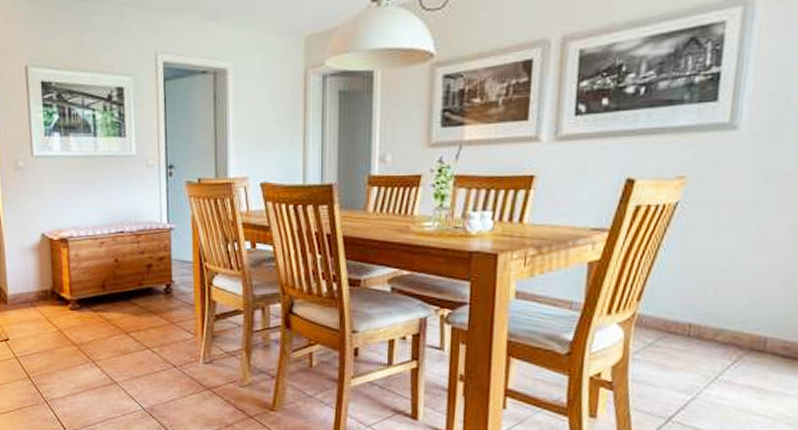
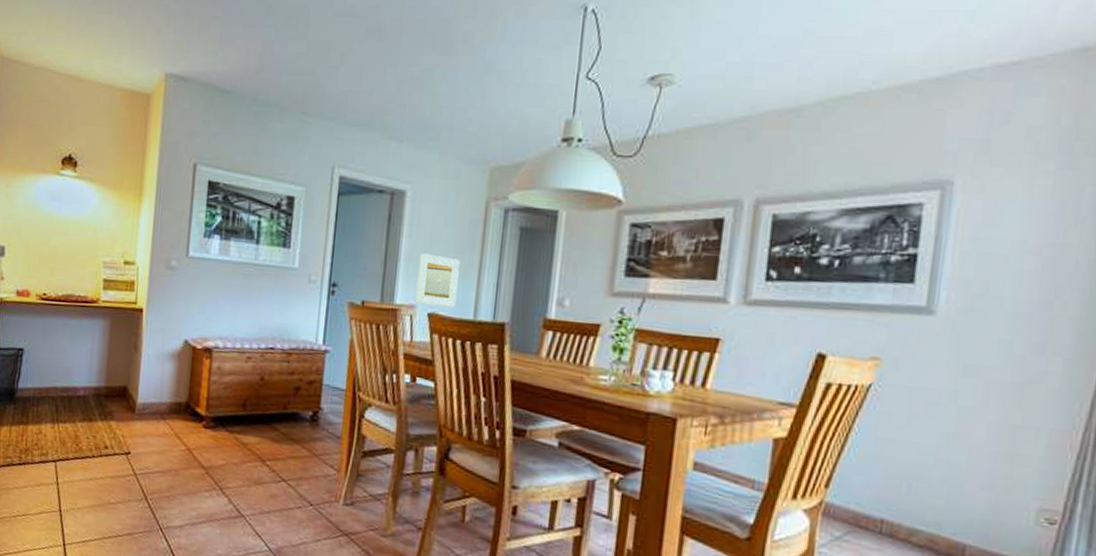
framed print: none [247,127,285,176] -> present [415,253,460,308]

